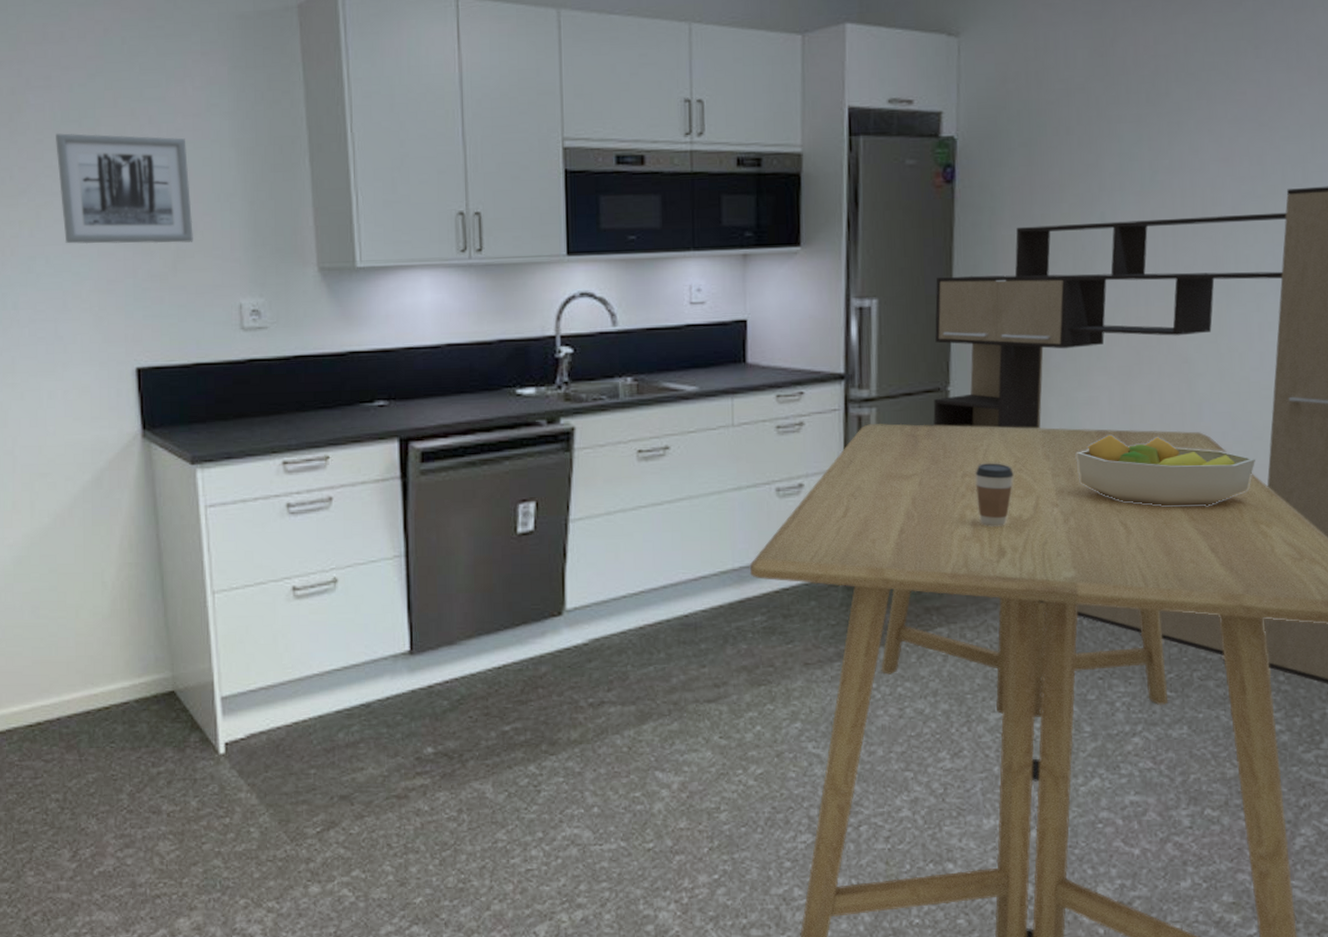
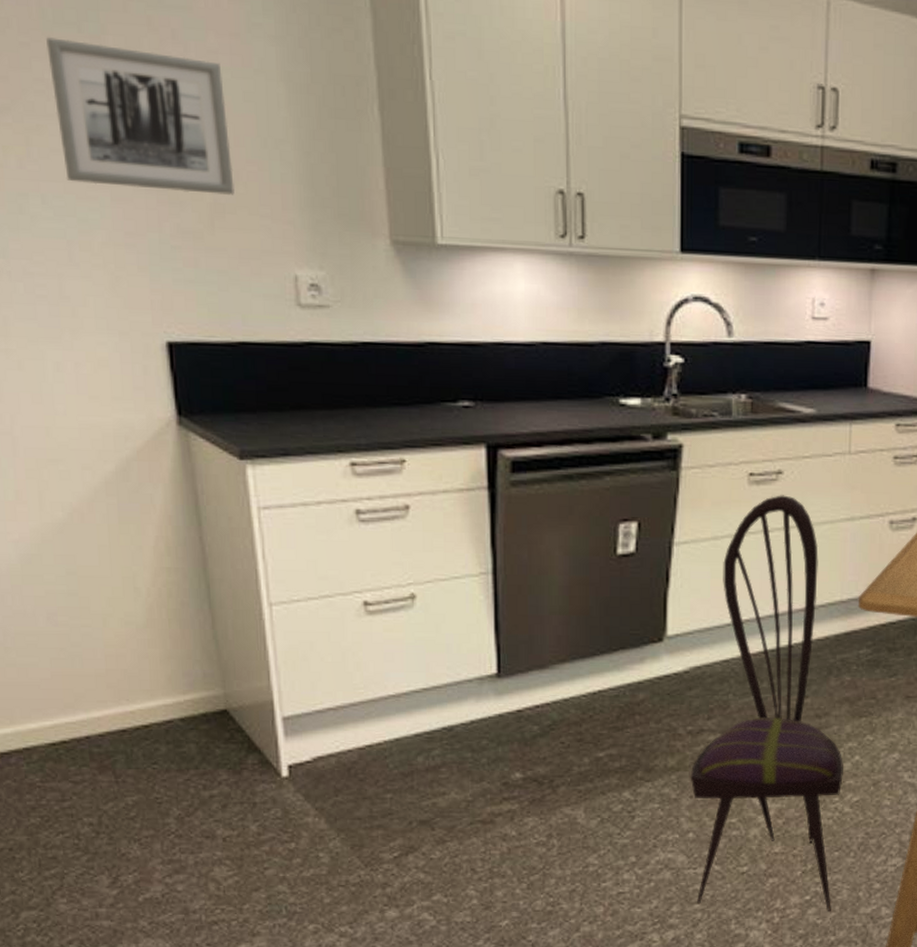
dining chair: none [593,469,745,893] -> present [690,495,843,912]

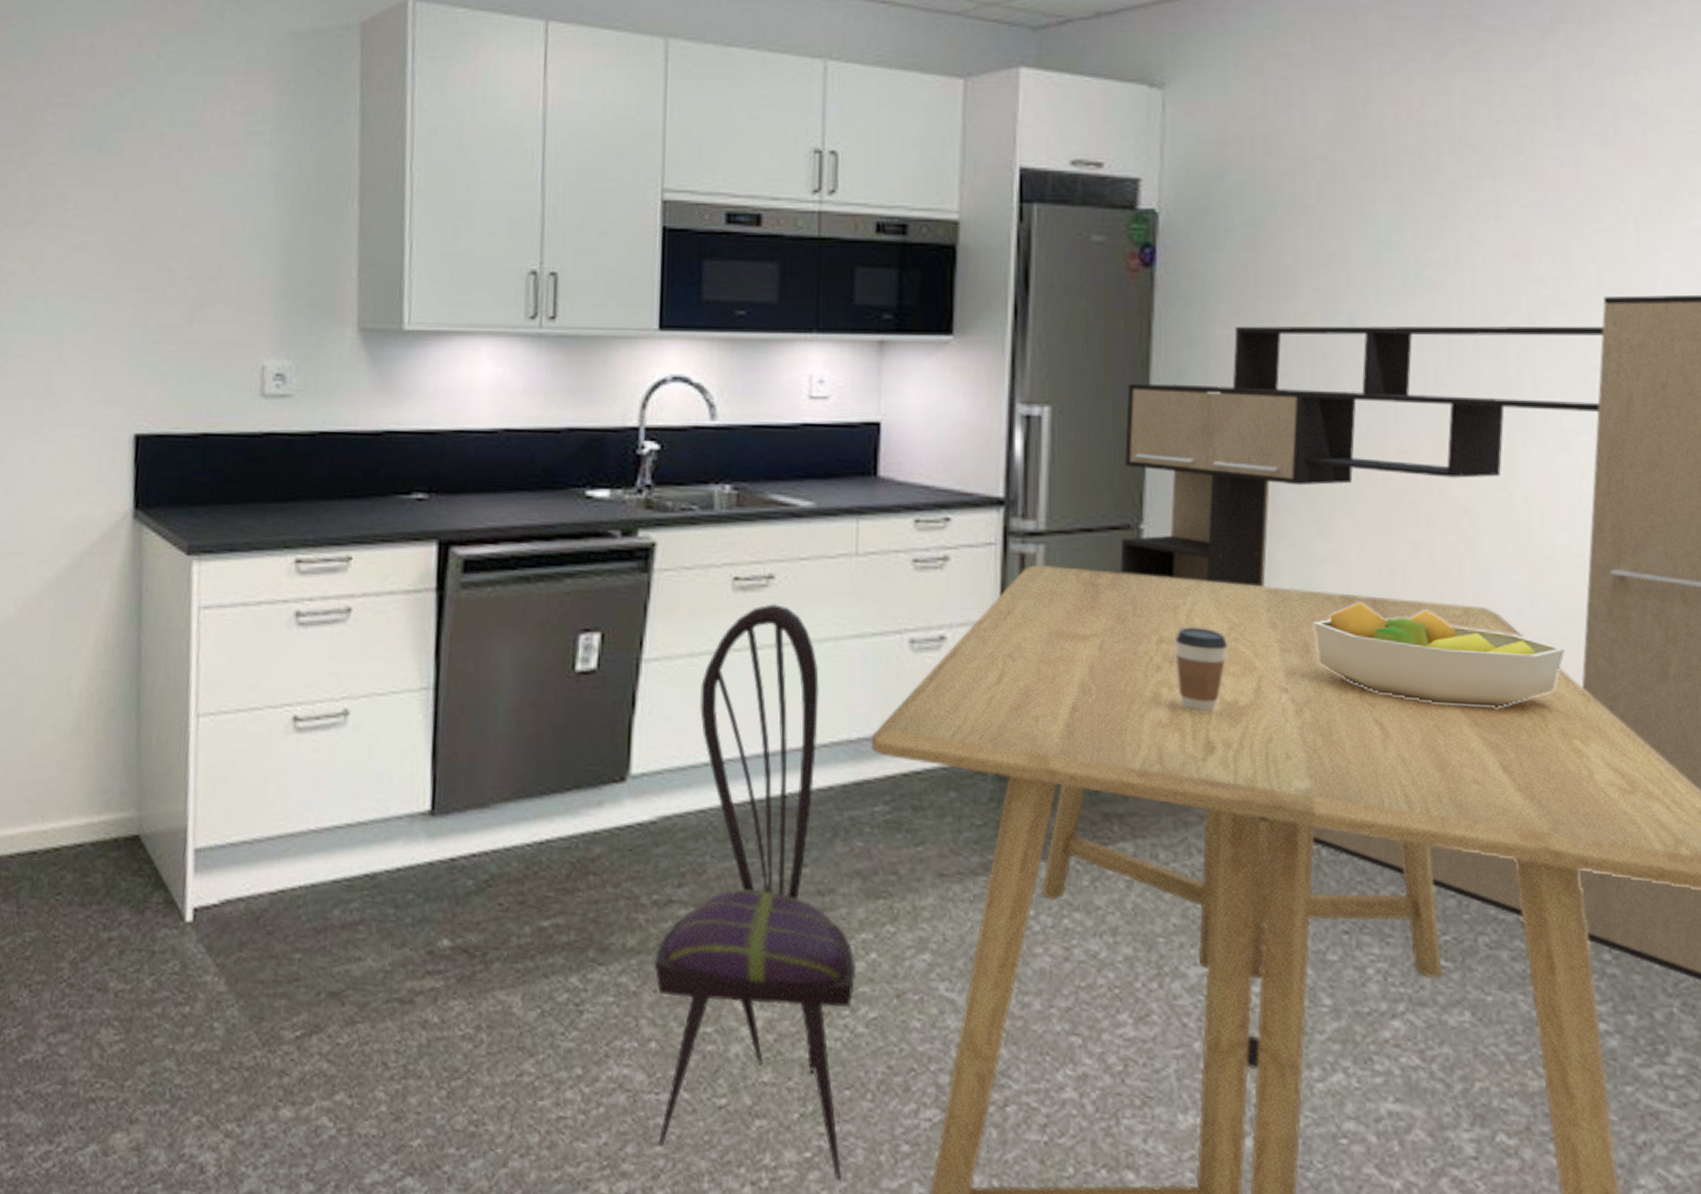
wall art: present [46,37,235,195] -> none [69,157,219,290]

